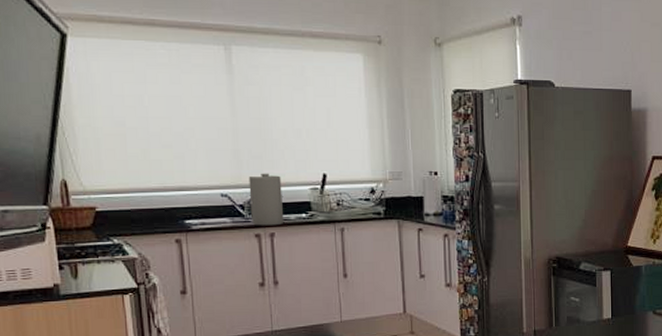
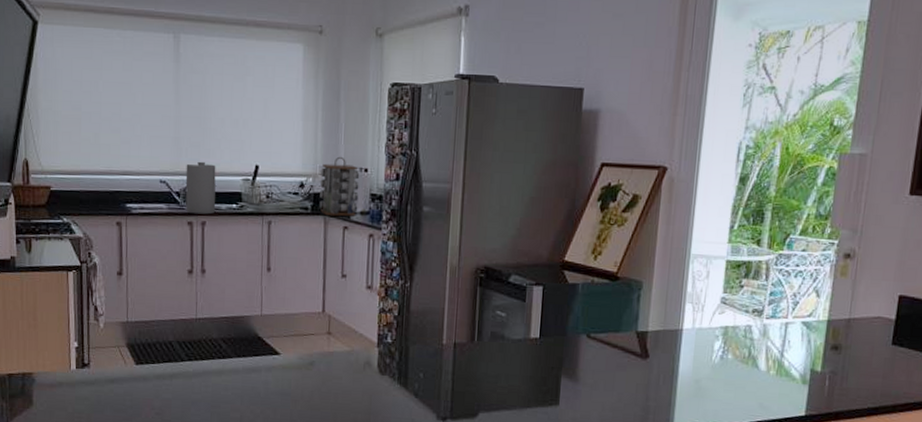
spice rack: none [391,161,431,220] -> present [319,156,360,217]

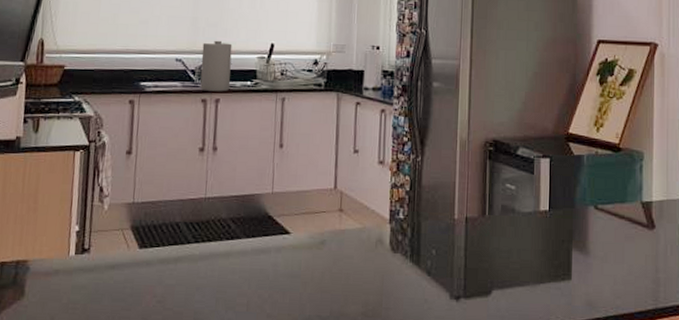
spice rack: present [319,156,360,217] -> none [332,35,372,93]

